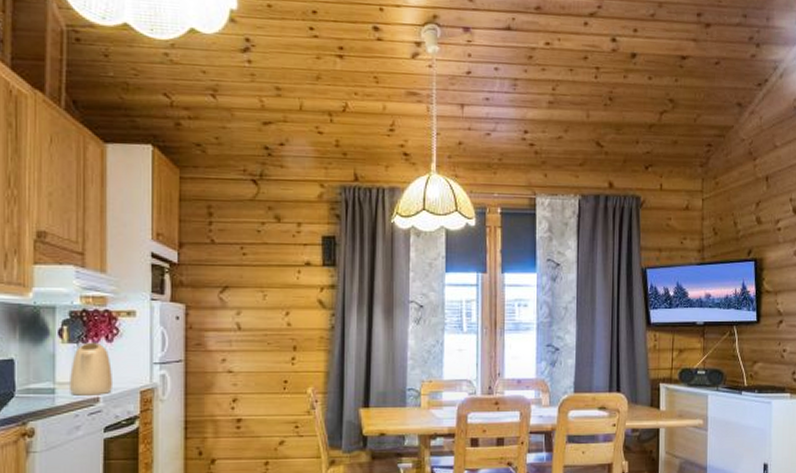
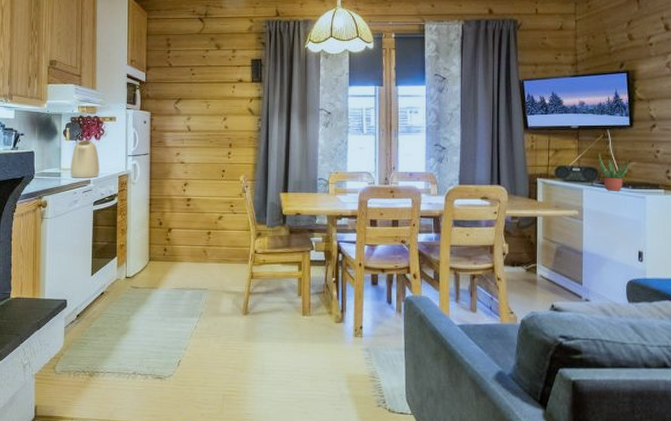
potted plant: none [725,352,755,396] -> present [599,152,628,191]

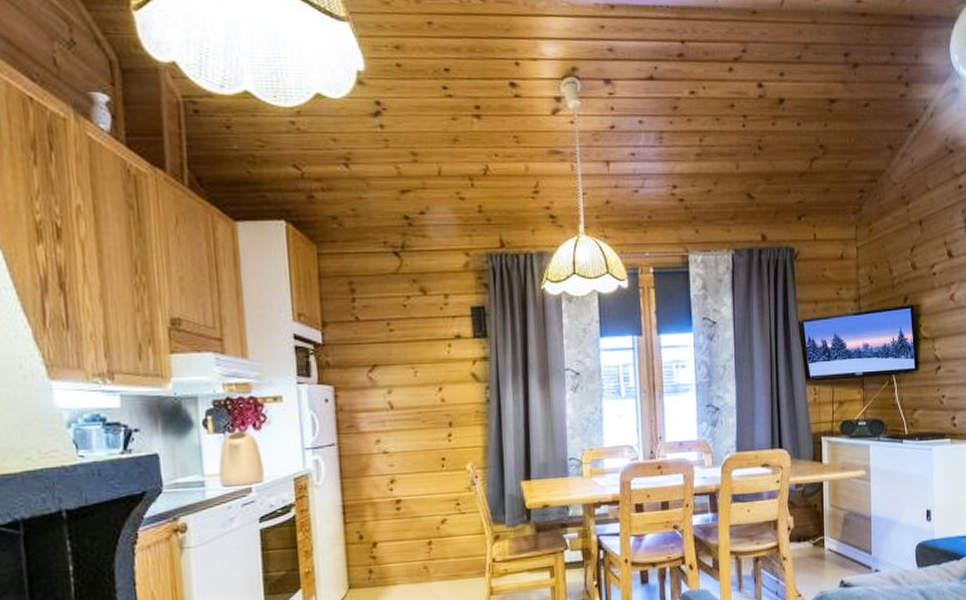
potted plant: present [599,152,628,191] -> none [885,402,915,445]

